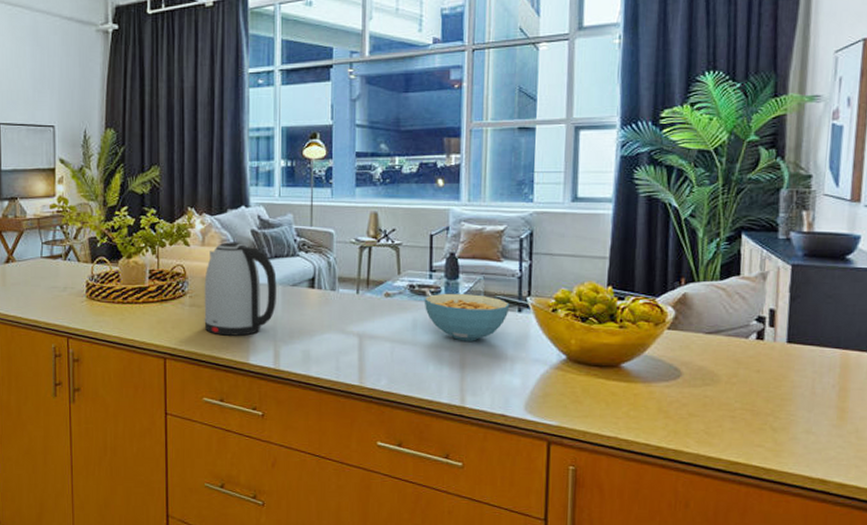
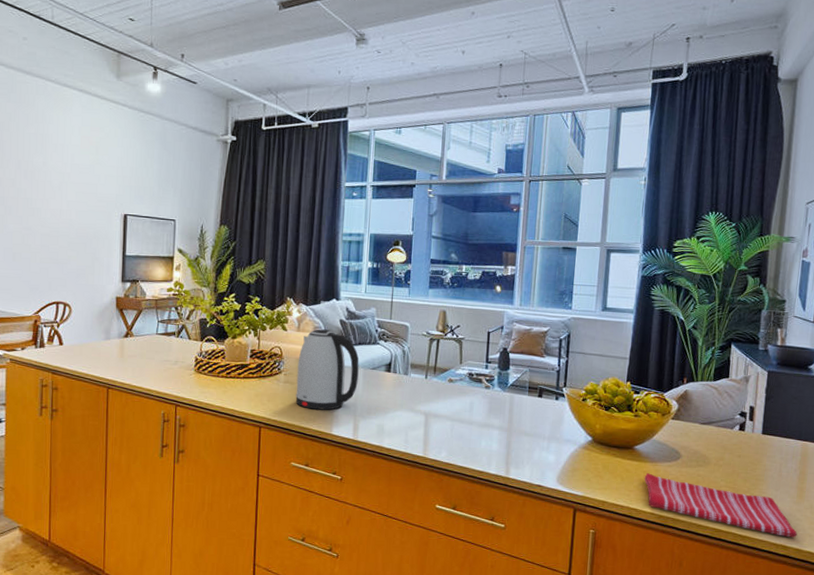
cereal bowl: present [424,294,510,341] -> none [480,382,549,423]
dish towel: none [635,396,839,470] -> present [644,473,797,538]

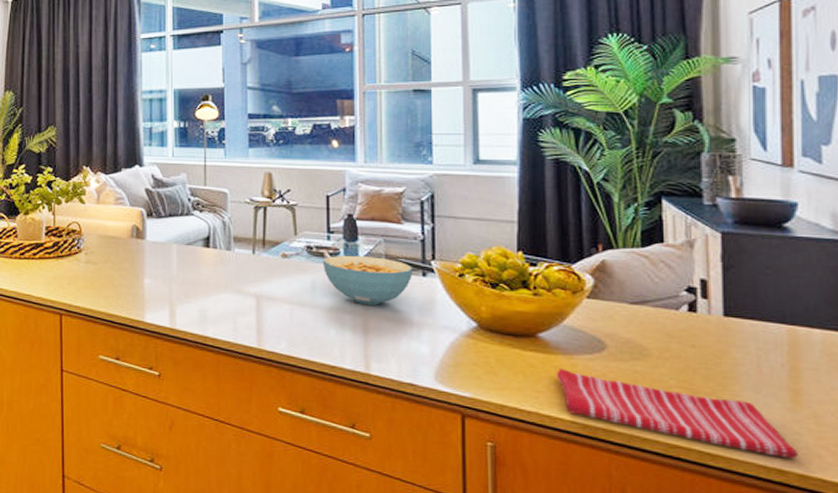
kettle: present [295,329,359,410] -> none [99,200,171,294]
cereal bowl: none [480,382,549,423] -> present [322,256,413,306]

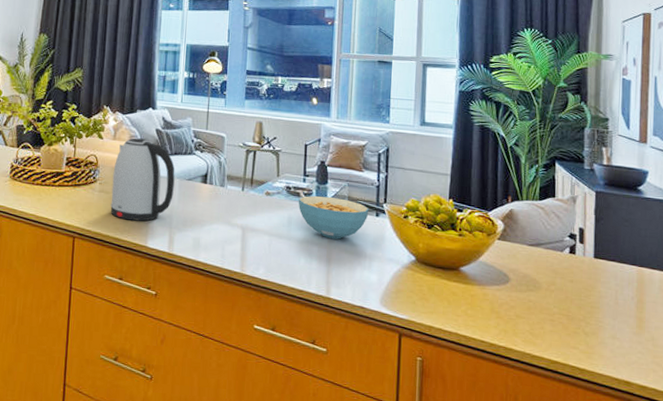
kettle: none [99,200,171,294] -> present [110,138,175,222]
dish towel: present [556,368,798,459] -> none [472,297,640,373]

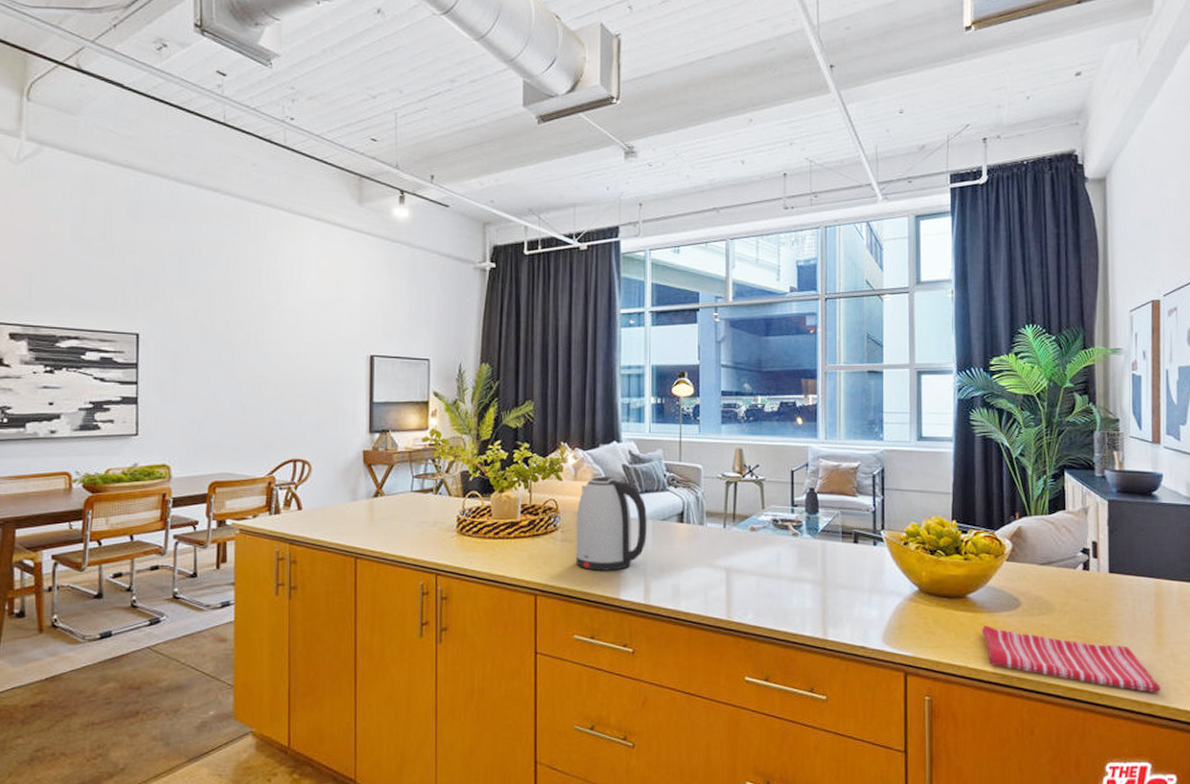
cereal bowl: present [298,196,369,240] -> none [787,528,866,574]
dish towel: none [472,297,640,373] -> present [981,625,1161,693]

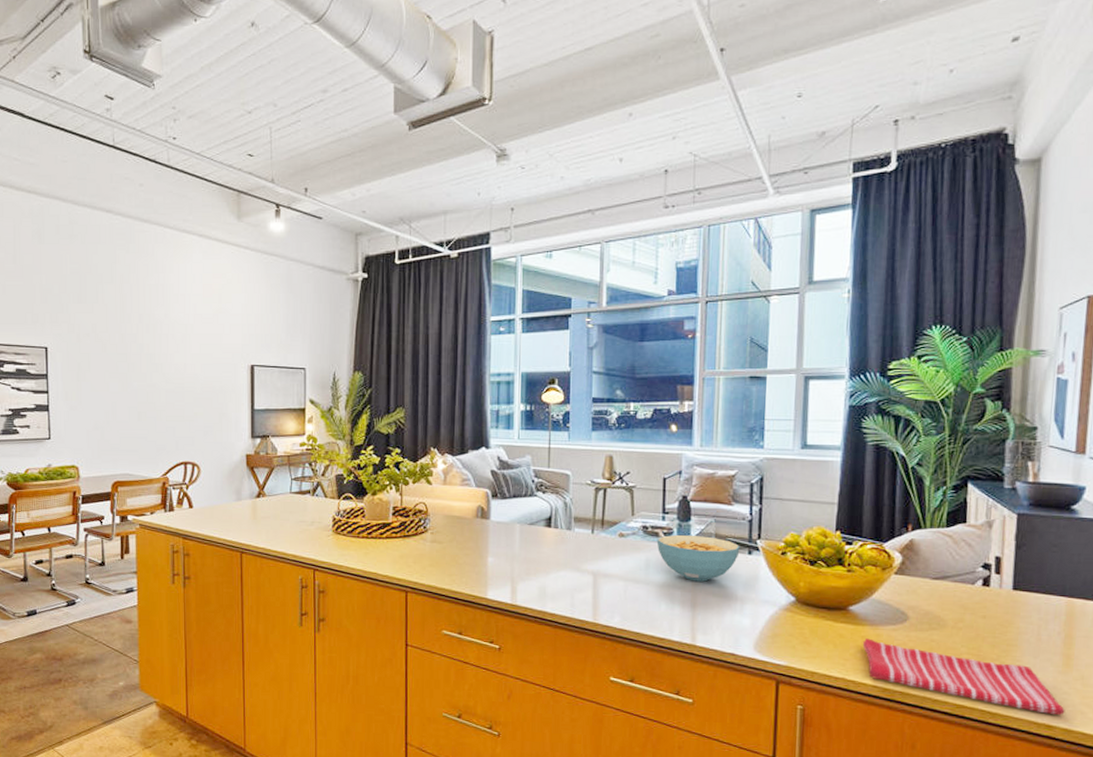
kettle: present [575,476,647,571] -> none [444,481,515,572]
cereal bowl: none [787,528,866,574] -> present [656,535,740,582]

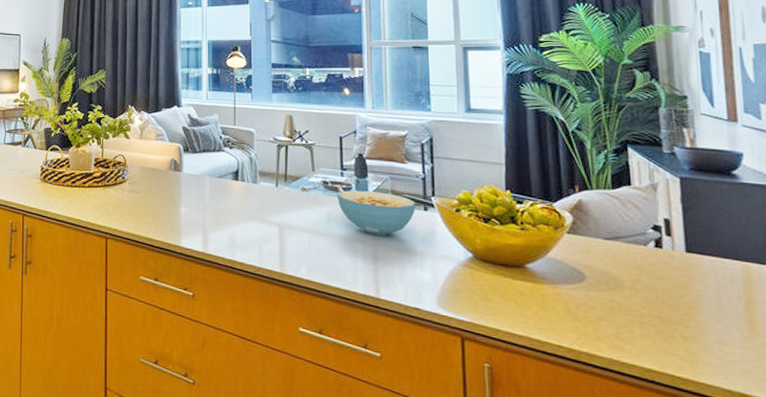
dish towel: present [862,638,1065,716] -> none [543,297,758,384]

